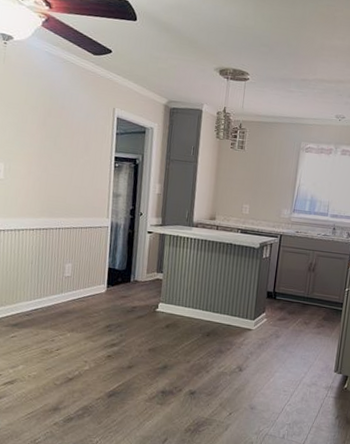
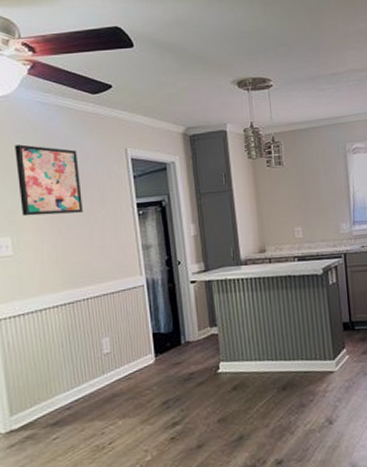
wall art: none [17,85,72,155] -> present [15,144,83,216]

